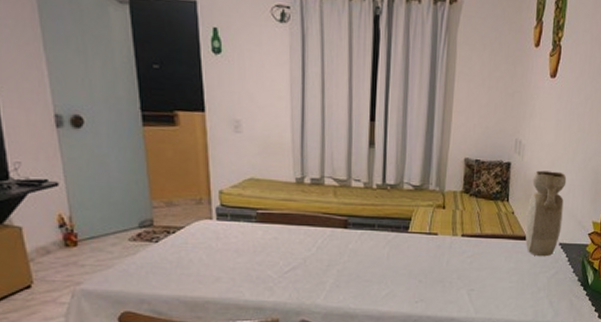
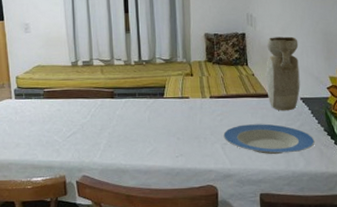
plate: none [471,269,567,304] -> present [223,124,315,155]

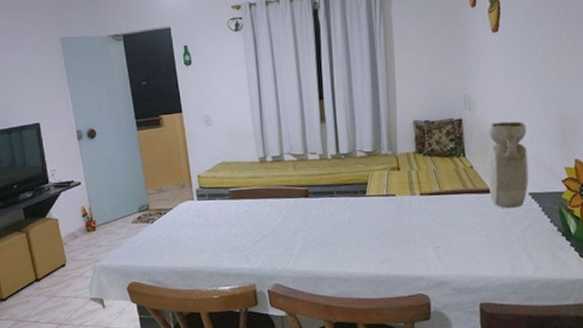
plate: present [223,124,315,155] -> none [436,223,546,259]

